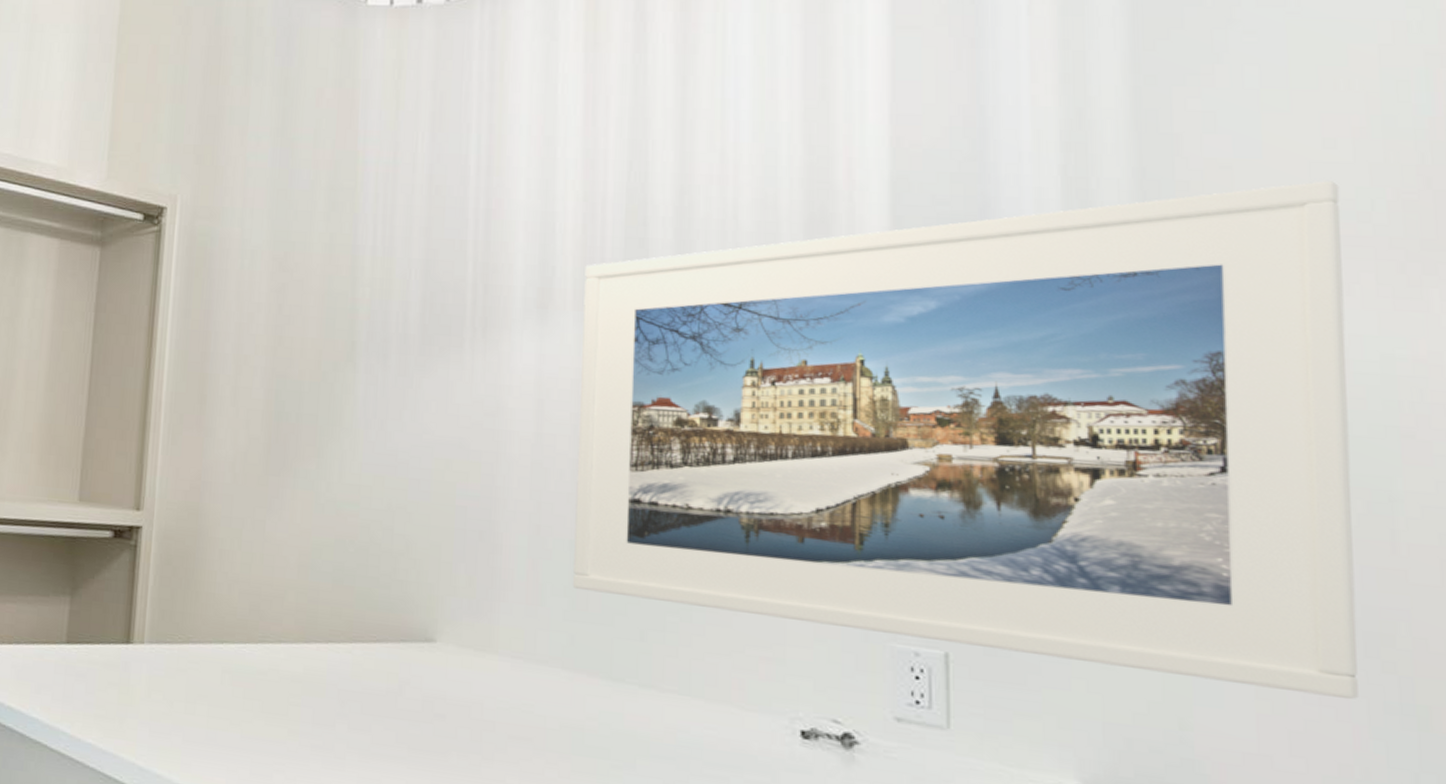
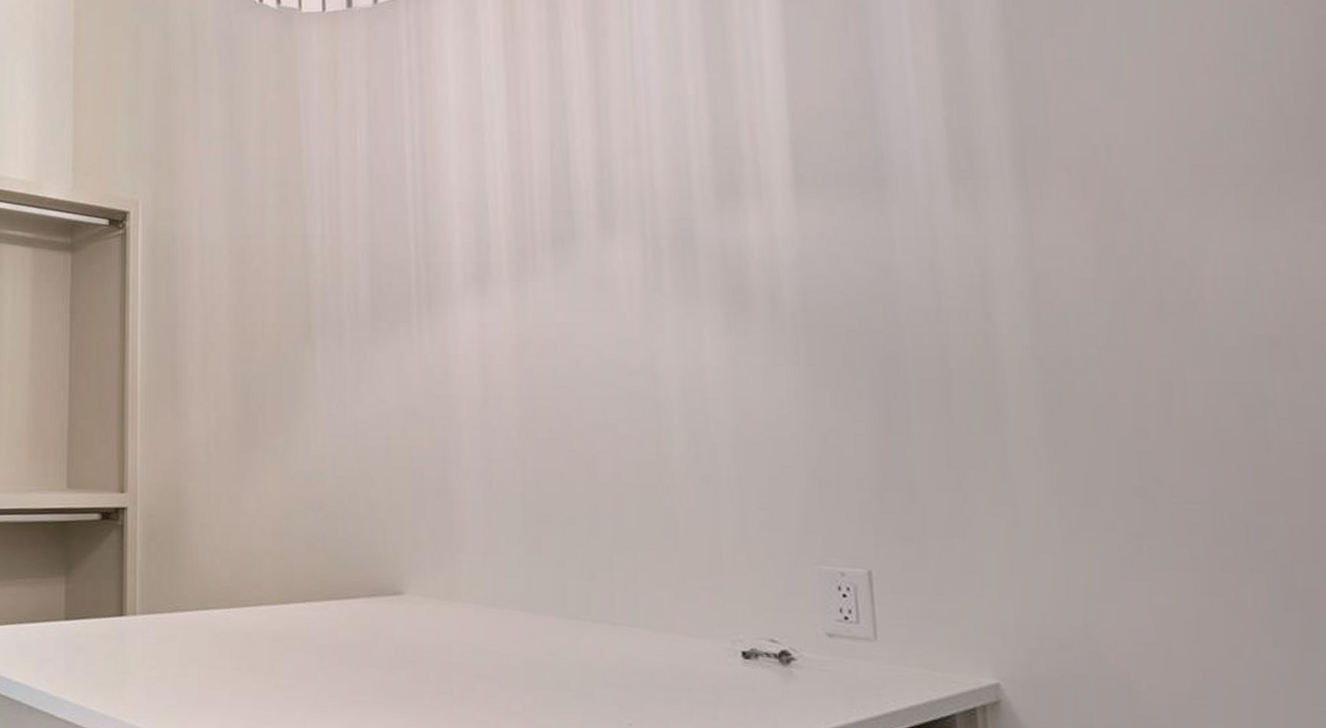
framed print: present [573,181,1358,700] -> none [517,115,1245,588]

